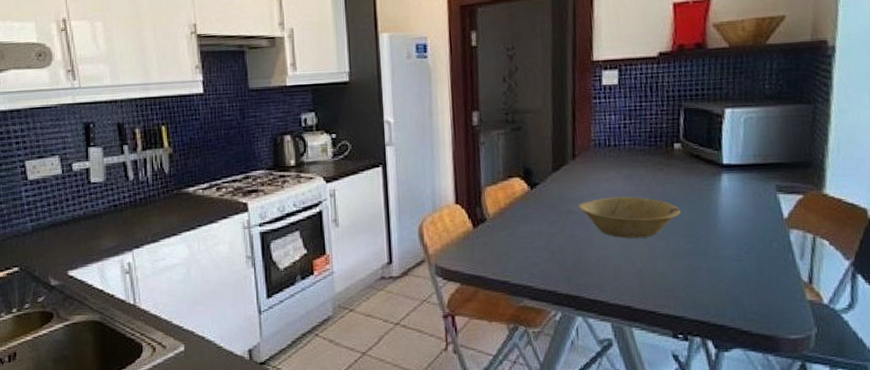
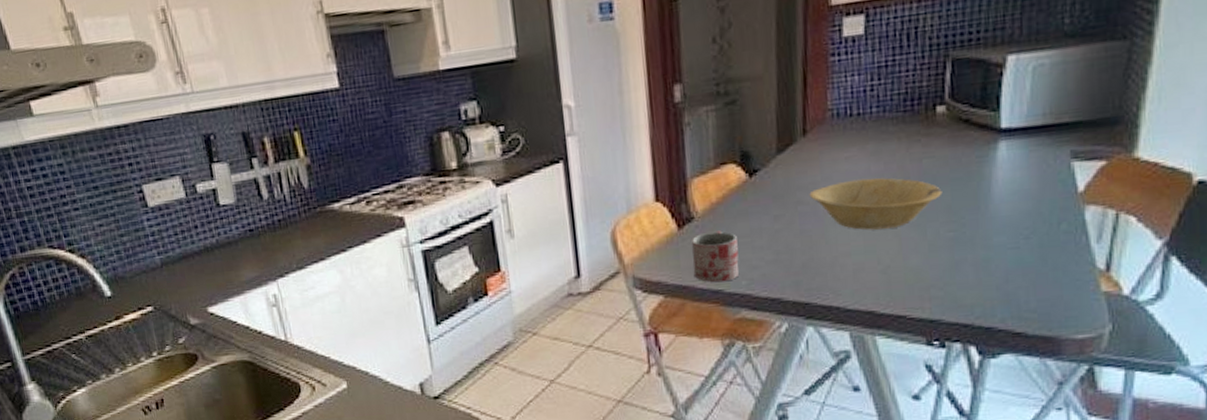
mug: none [484,231,522,275] -> present [692,230,739,283]

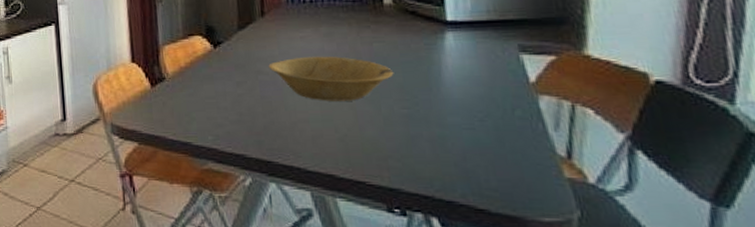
mug: present [692,230,739,283] -> none [163,91,206,136]

